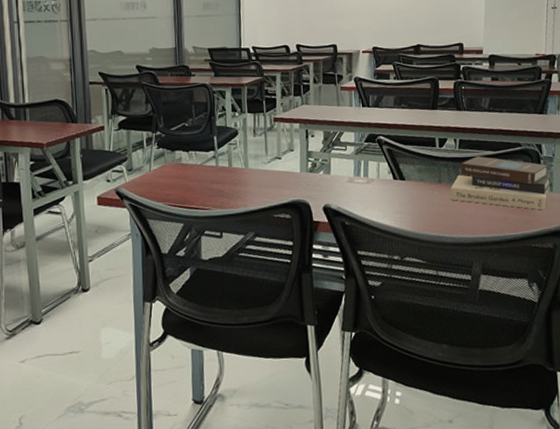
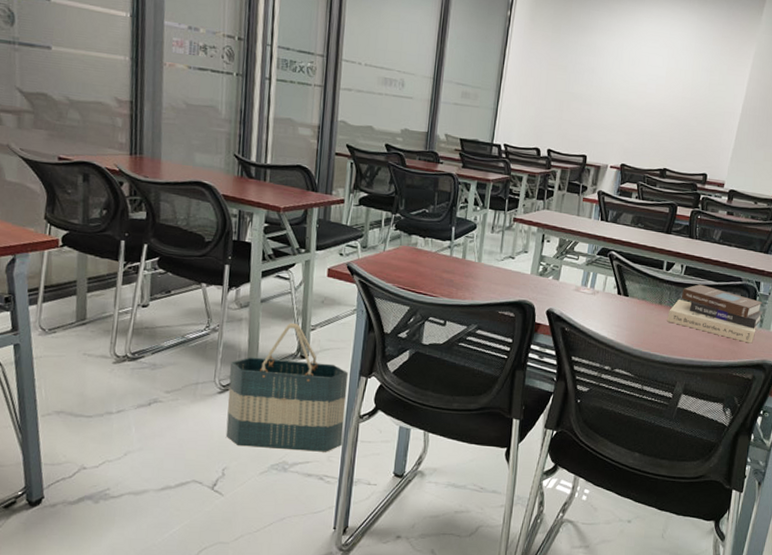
tote bag: none [13,256,136,392] -> present [225,322,349,452]

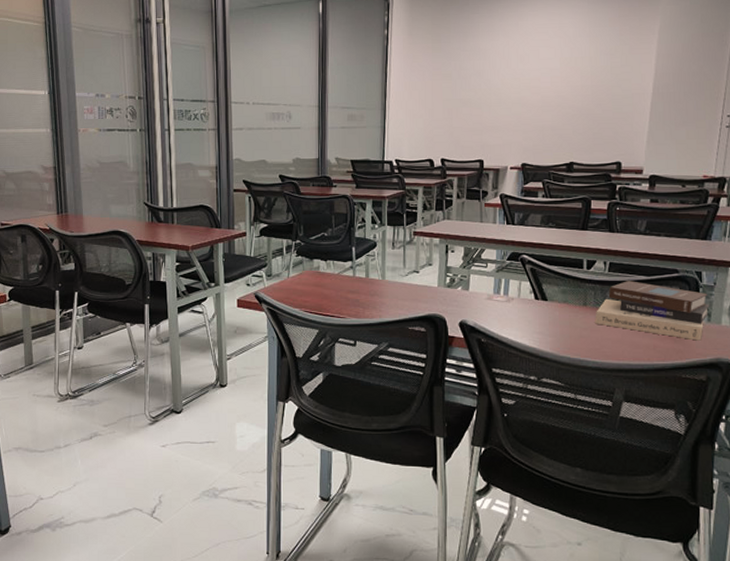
tote bag: present [225,322,349,452] -> none [157,353,267,478]

